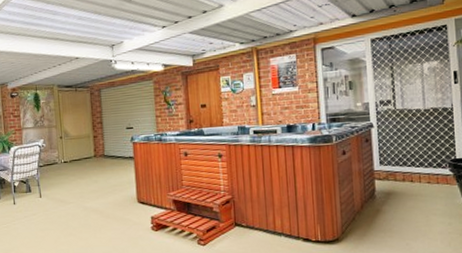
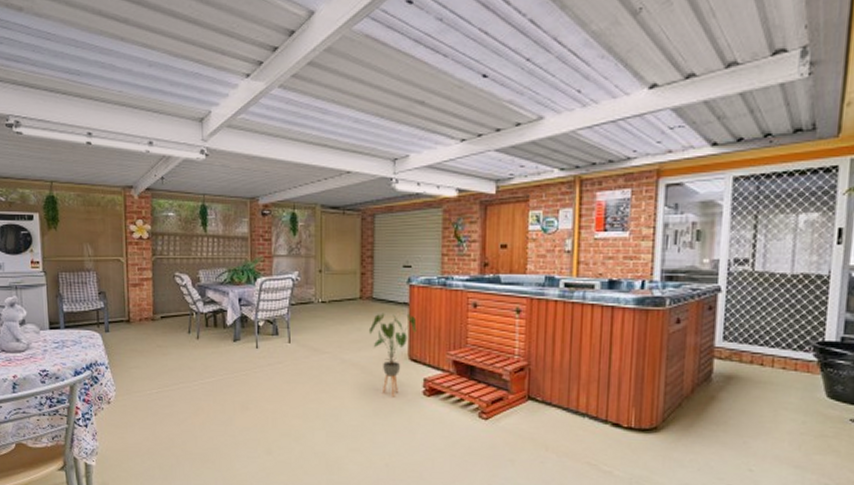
house plant: none [103,165,142,234] -> present [368,313,417,397]

